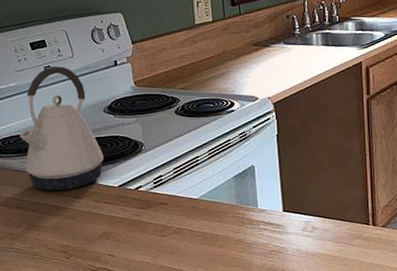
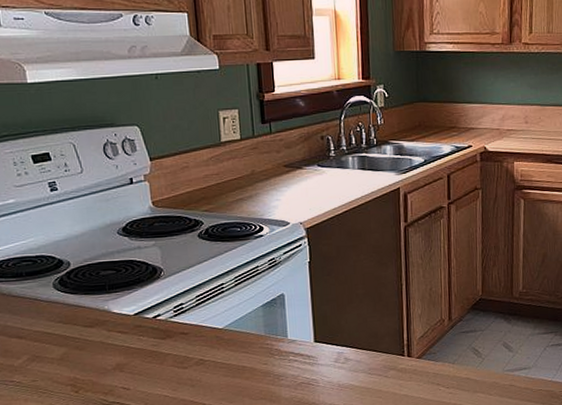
kettle: present [20,65,104,191] -> none [20,181,117,320]

